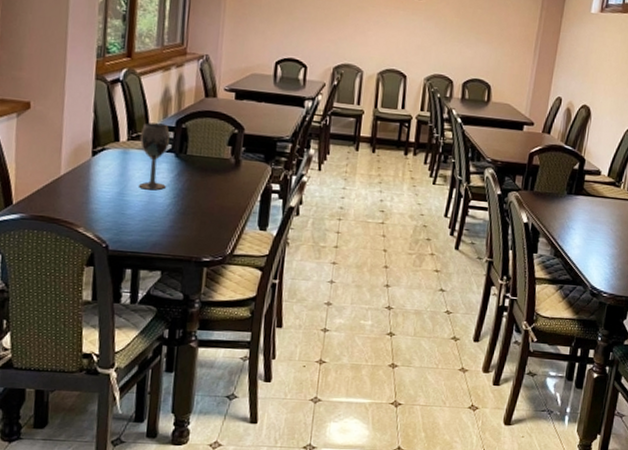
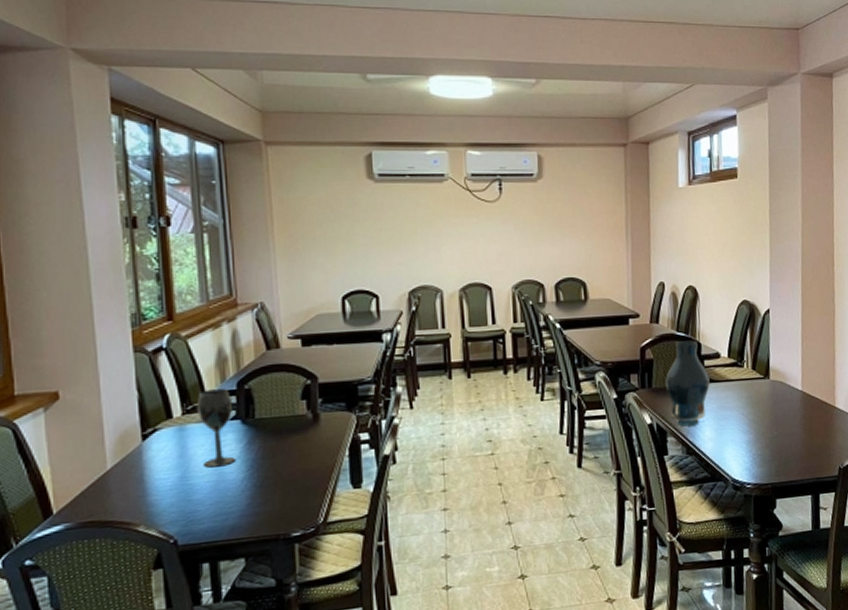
vase: none [545,153,588,232] -> present [664,340,710,427]

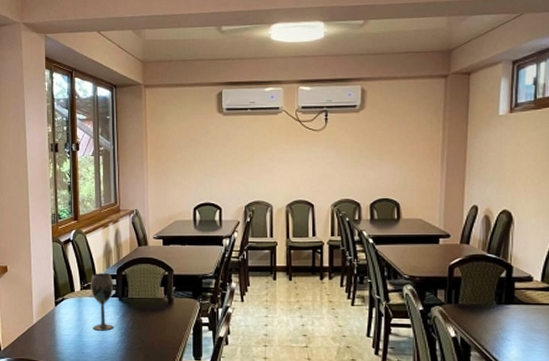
vase: present [664,340,710,427] -> none [471,262,519,344]

